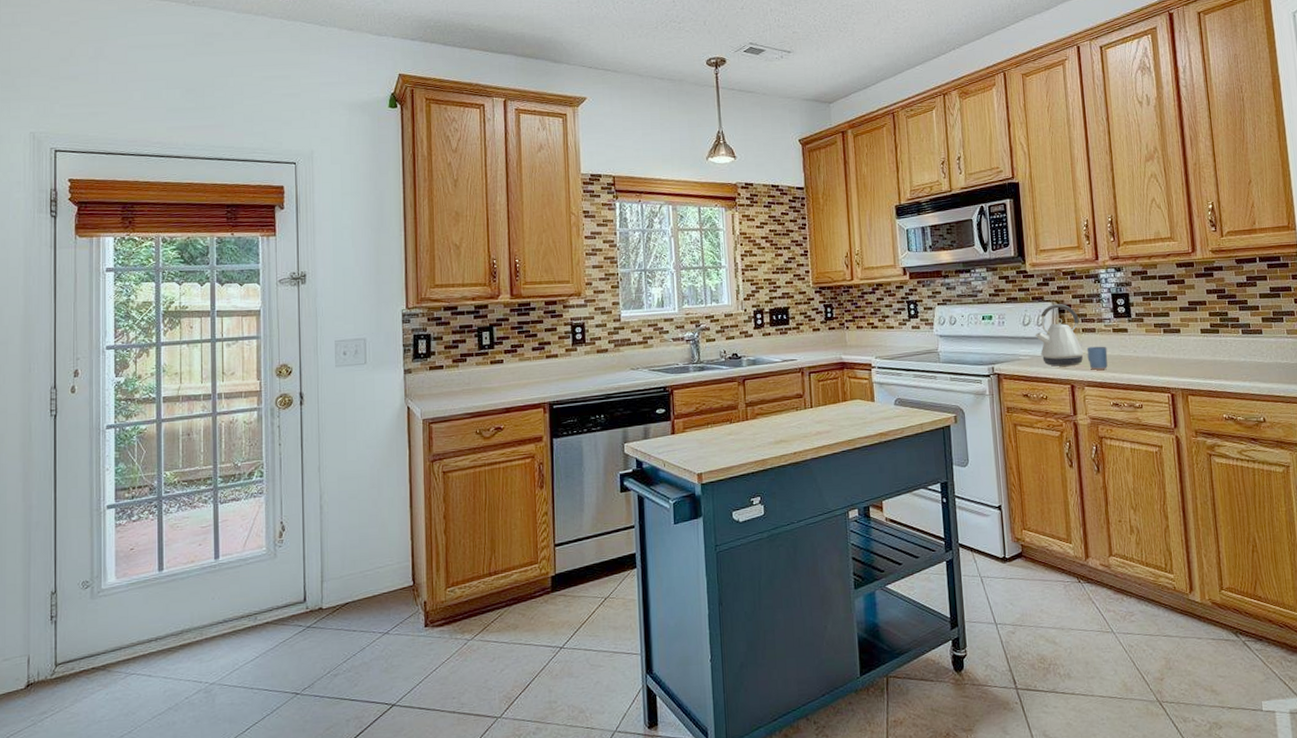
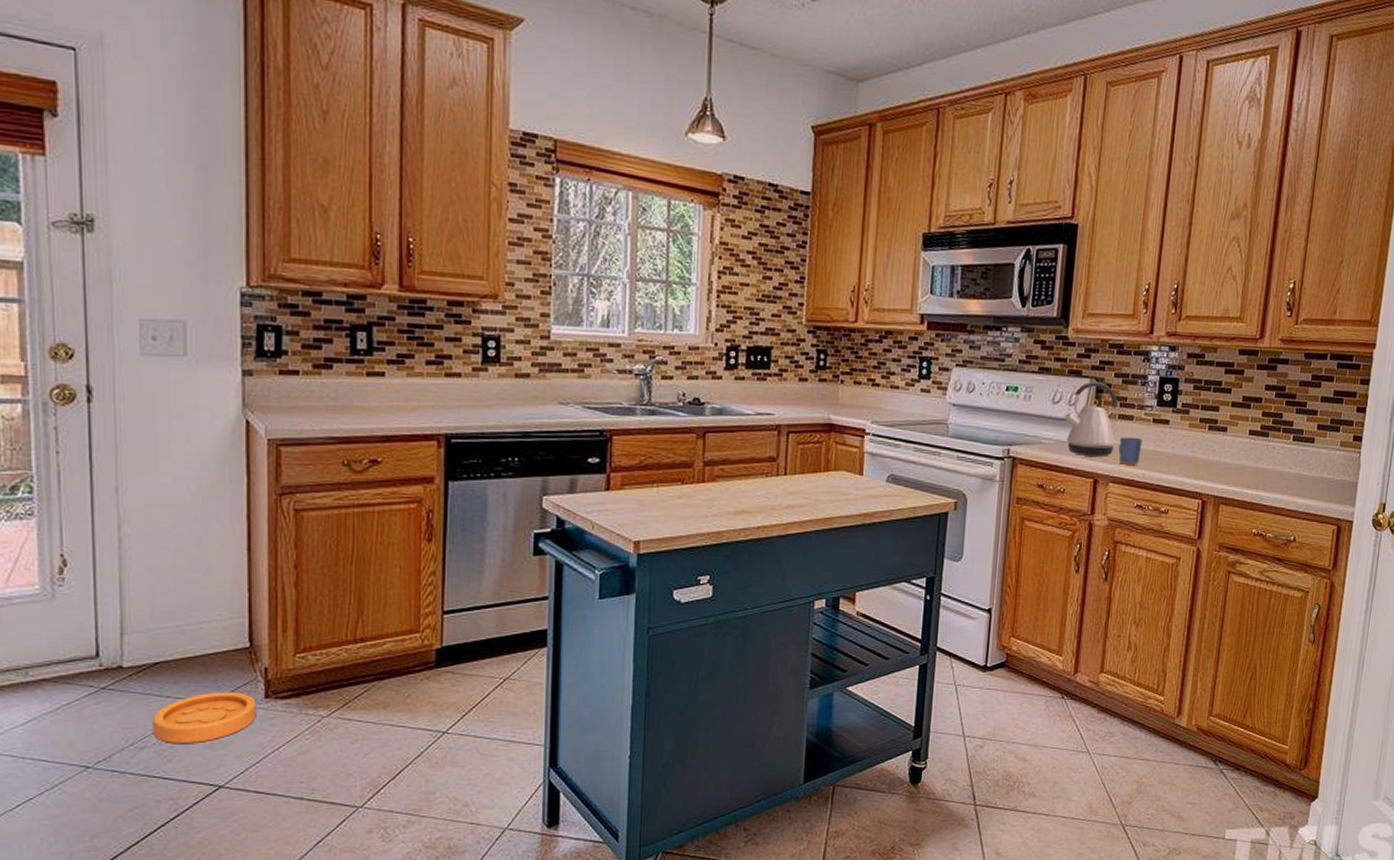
pet bowl: none [344,623,419,670] -> present [153,691,256,744]

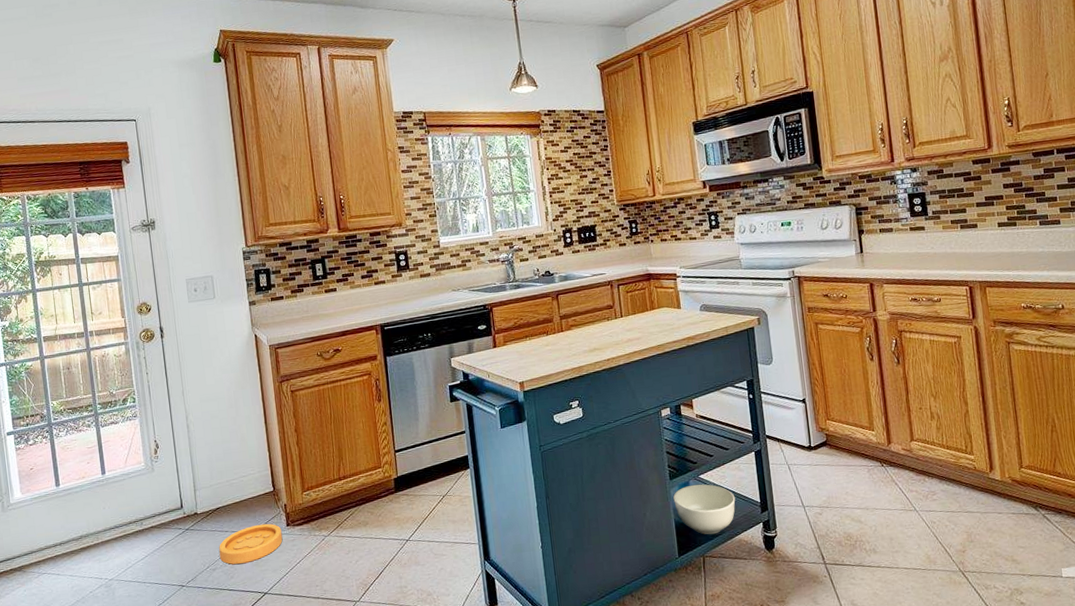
bowl: none [810,697,886,760] -> present [673,484,736,535]
kettle: present [1063,382,1118,457] -> none [833,206,884,267]
mug: present [1118,437,1143,465] -> none [884,244,906,268]

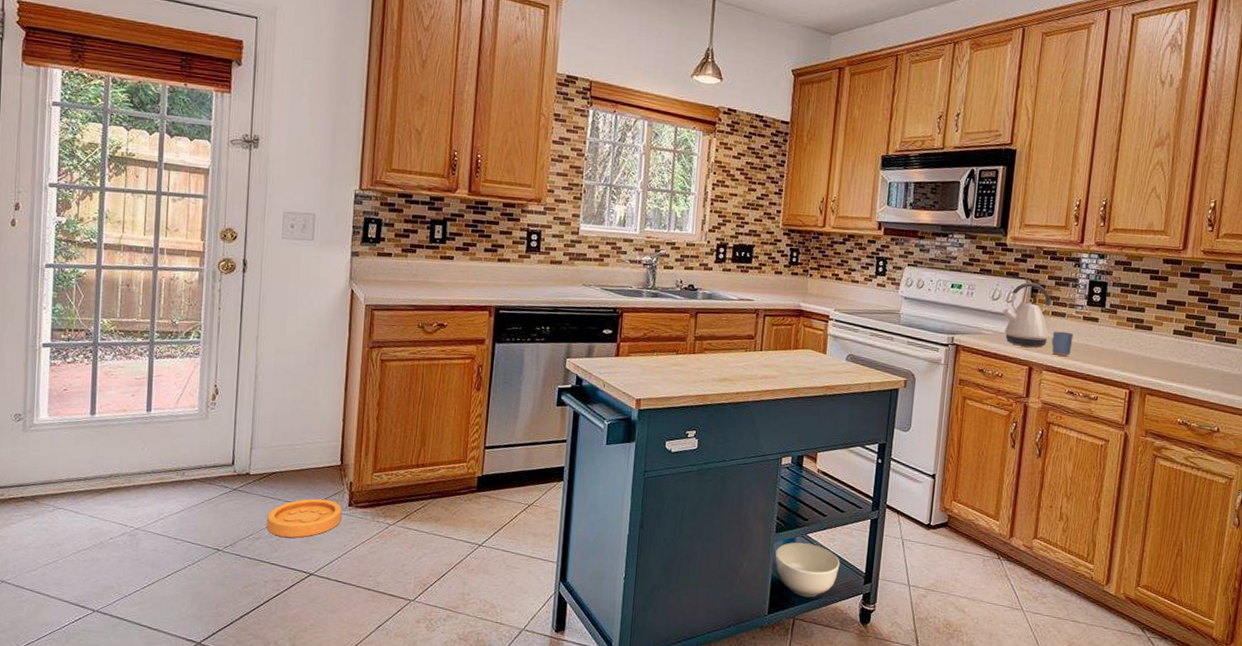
kettle: none [833,206,884,267] -> present [1002,282,1051,348]
mug: none [884,244,906,268] -> present [1051,331,1074,356]

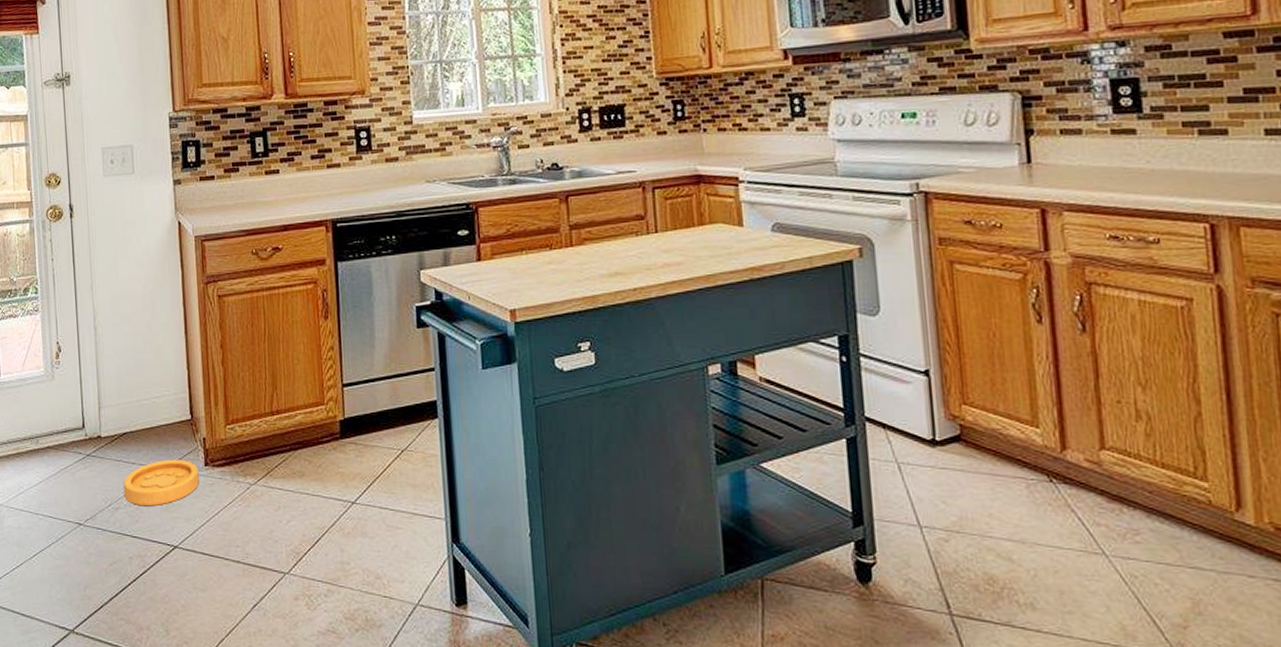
bowl: present [775,542,840,598] -> none [721,475,814,550]
kettle: present [1002,282,1051,348] -> none [983,95,1065,183]
mug: present [1051,331,1074,356] -> none [1067,154,1102,188]

